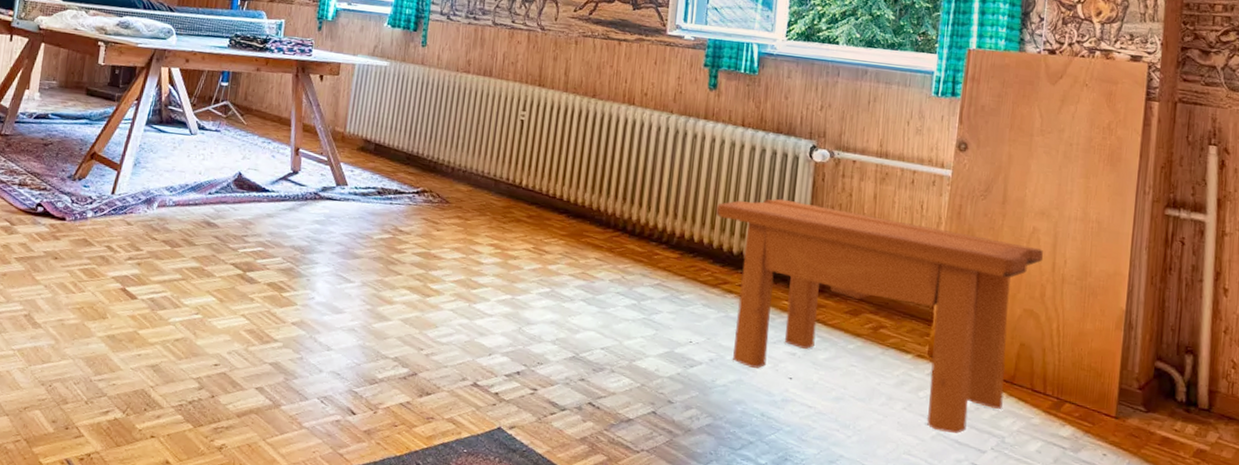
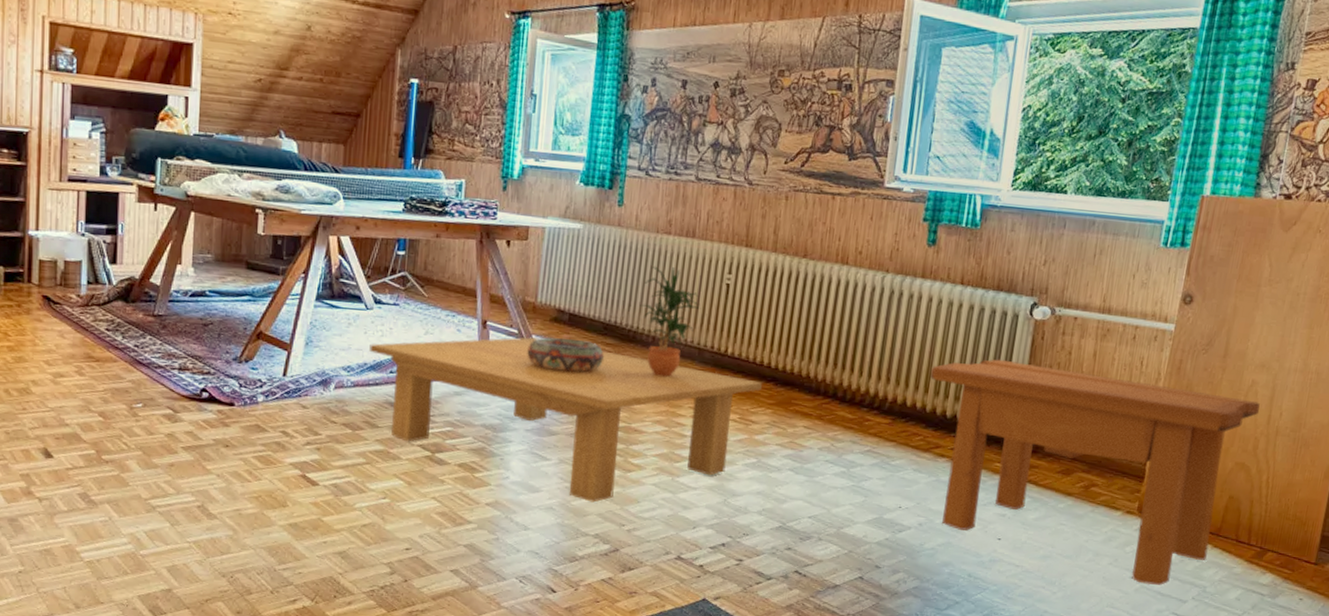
coffee table: none [191,164,555,326] -> present [369,336,762,503]
decorative bowl: none [335,165,406,199] -> present [527,337,604,372]
potted plant: none [440,101,497,206] -> present [640,265,701,377]

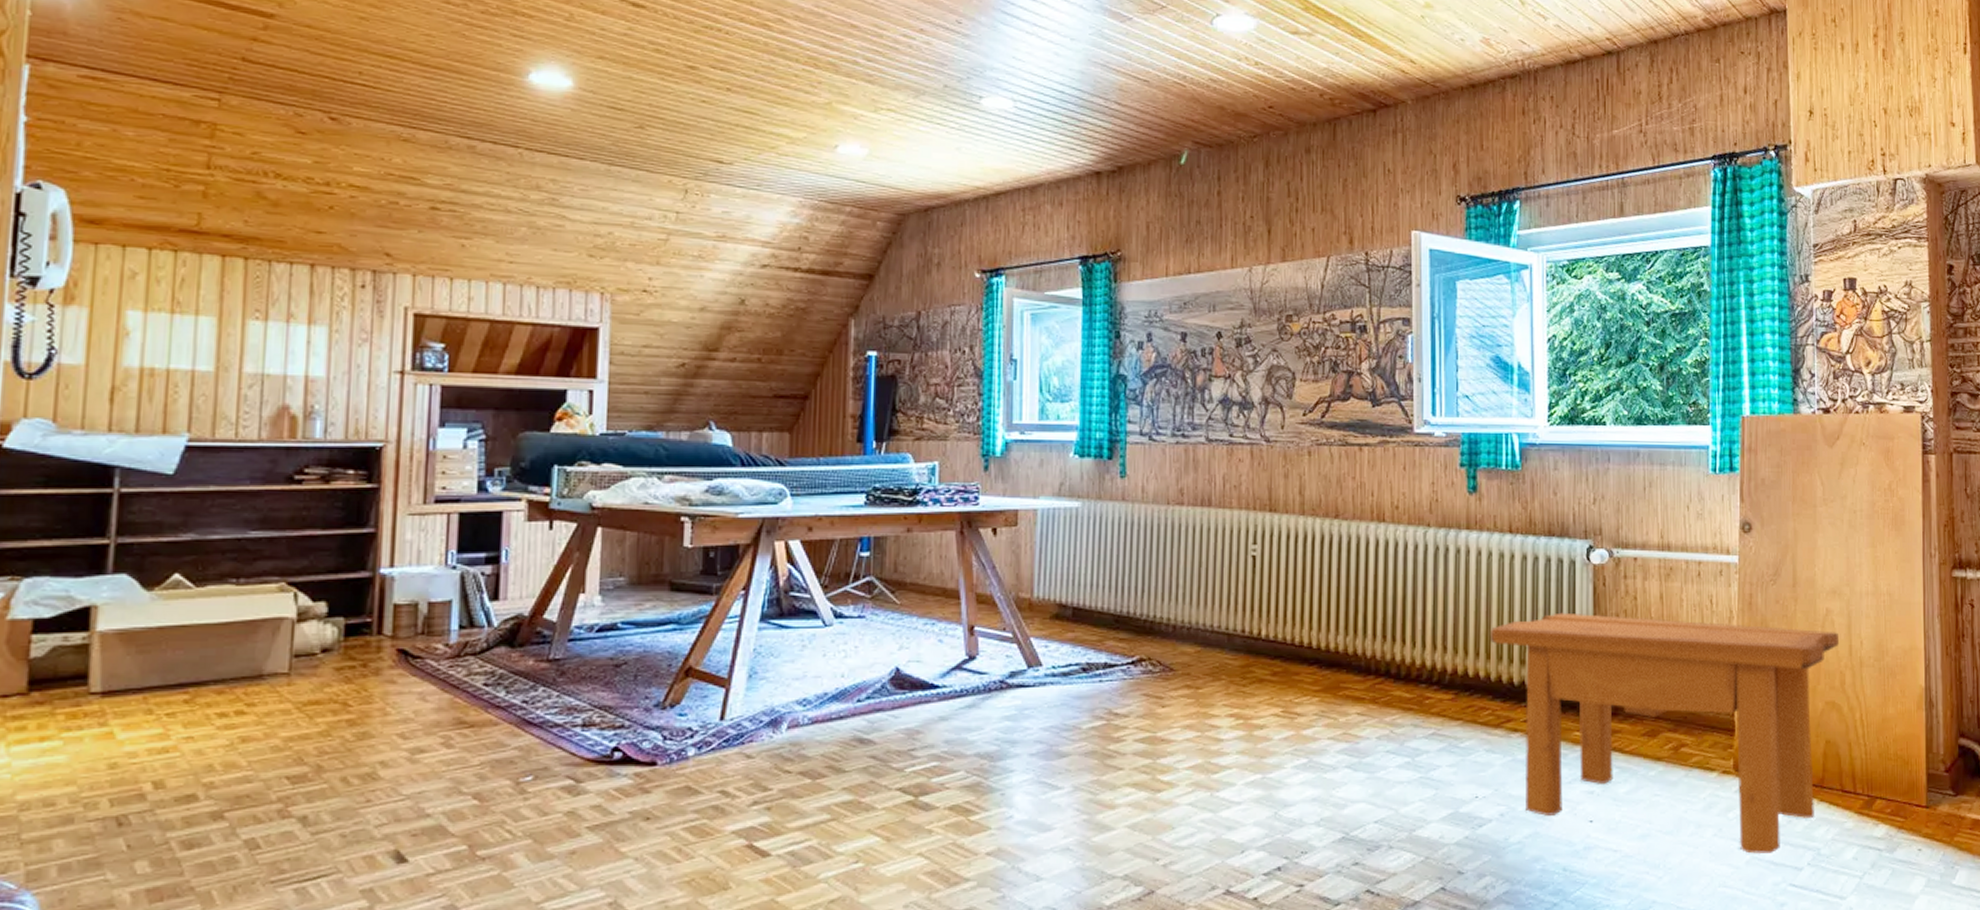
coffee table: present [369,336,762,503] -> none [830,639,1304,836]
decorative bowl: present [527,337,604,372] -> none [1025,638,1117,677]
potted plant: present [640,265,701,377] -> none [1155,542,1226,671]

